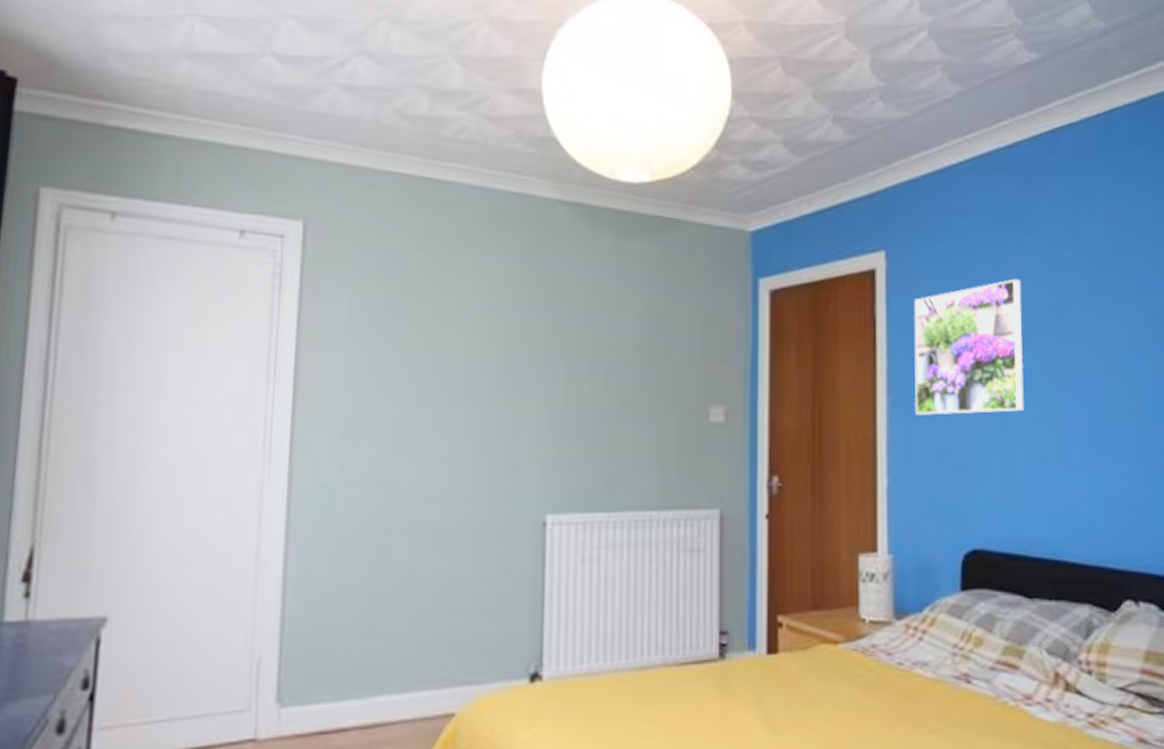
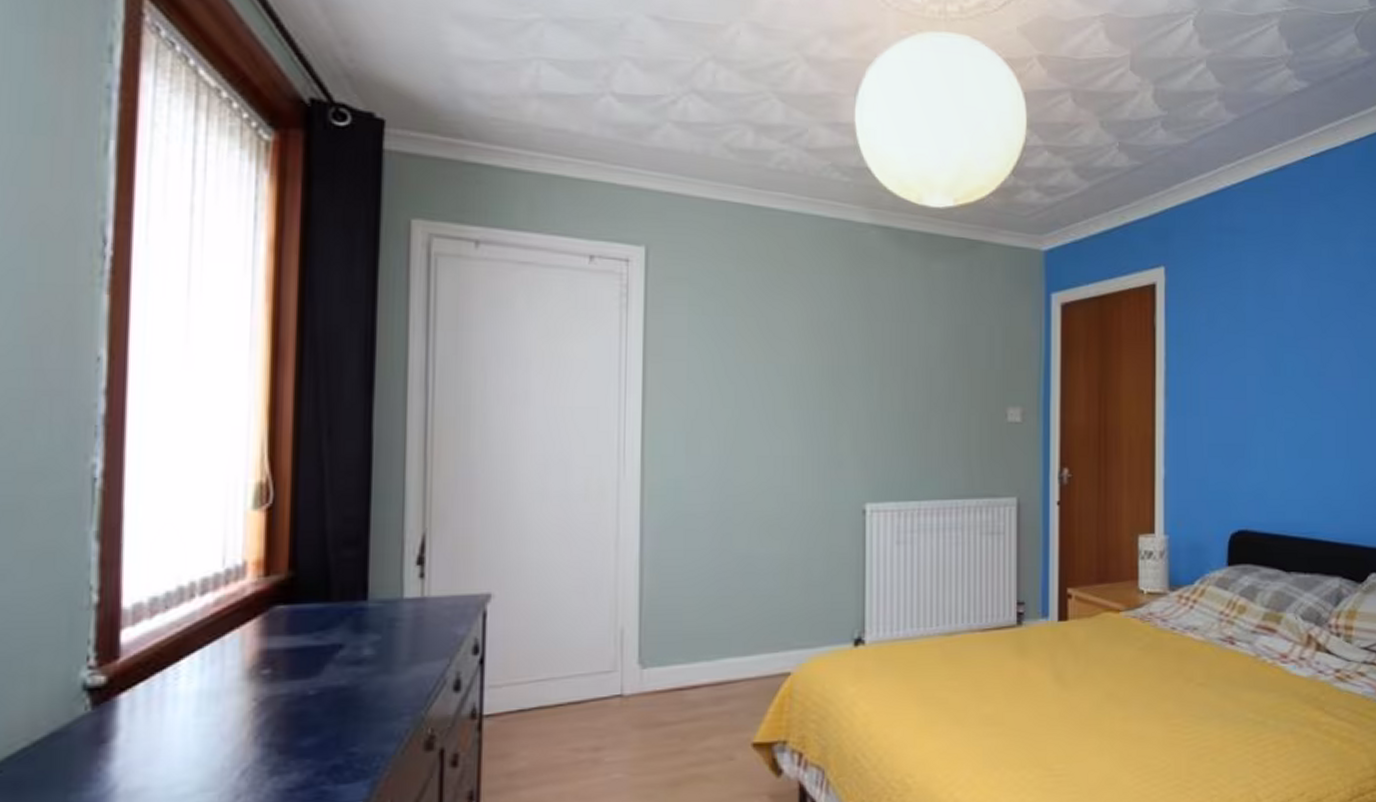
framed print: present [913,278,1024,415] -> none [1189,290,1287,414]

